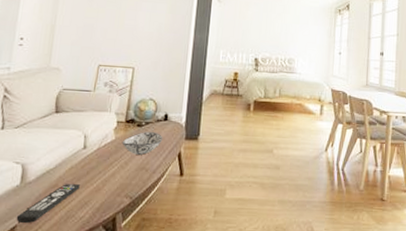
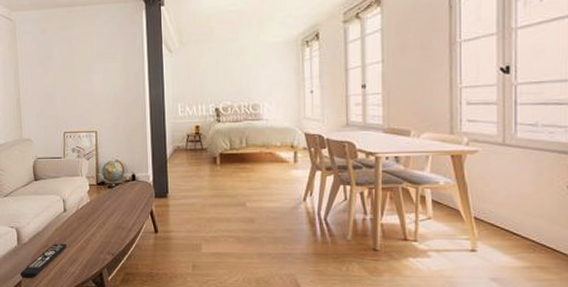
decorative bowl: present [122,131,163,155] -> none [96,191,134,215]

